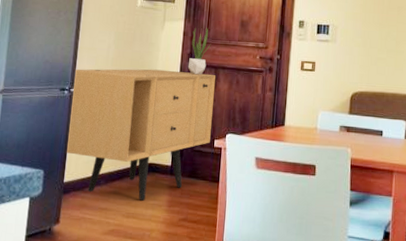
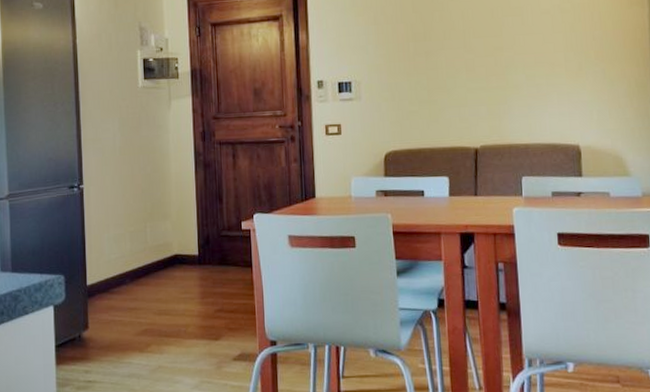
sideboard: present [67,69,215,201] -> none [82,151,237,296]
potted plant: present [187,28,210,75] -> none [202,101,223,154]

